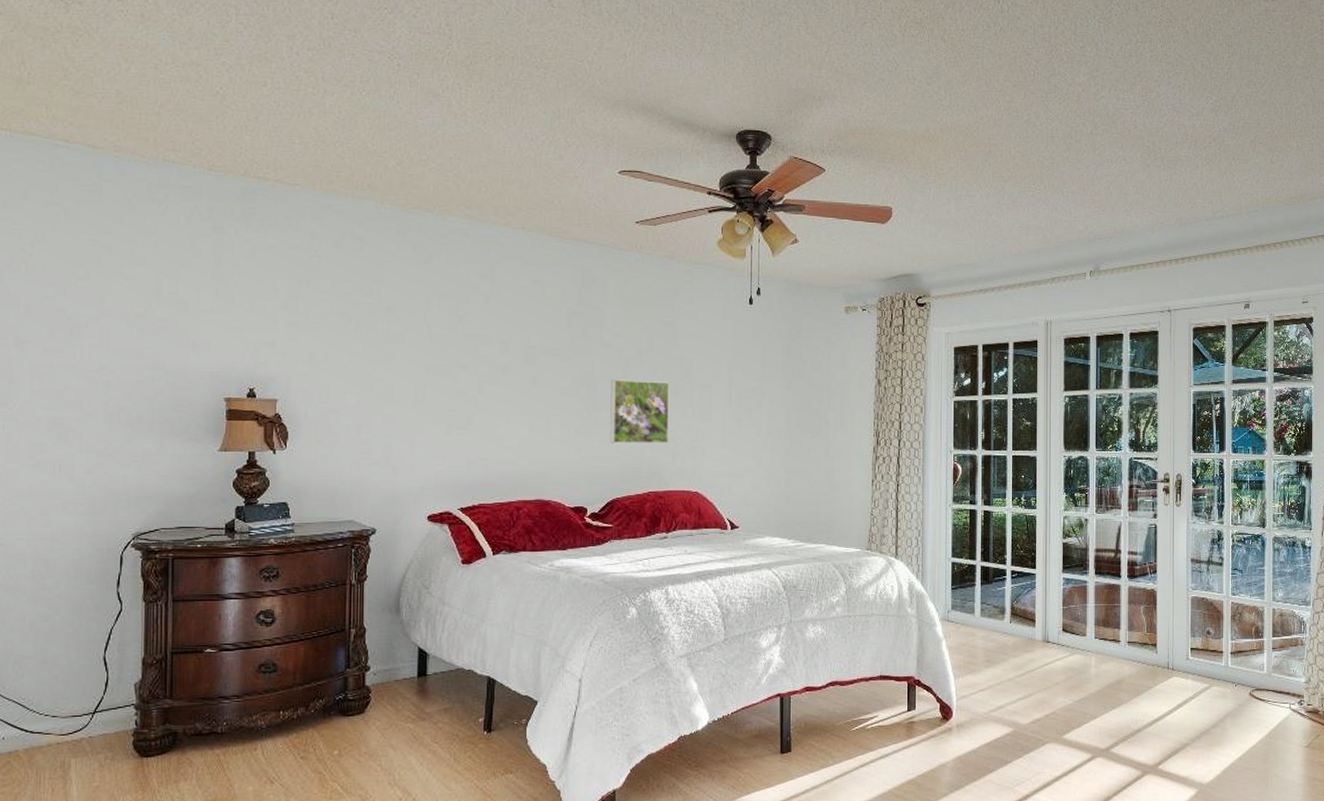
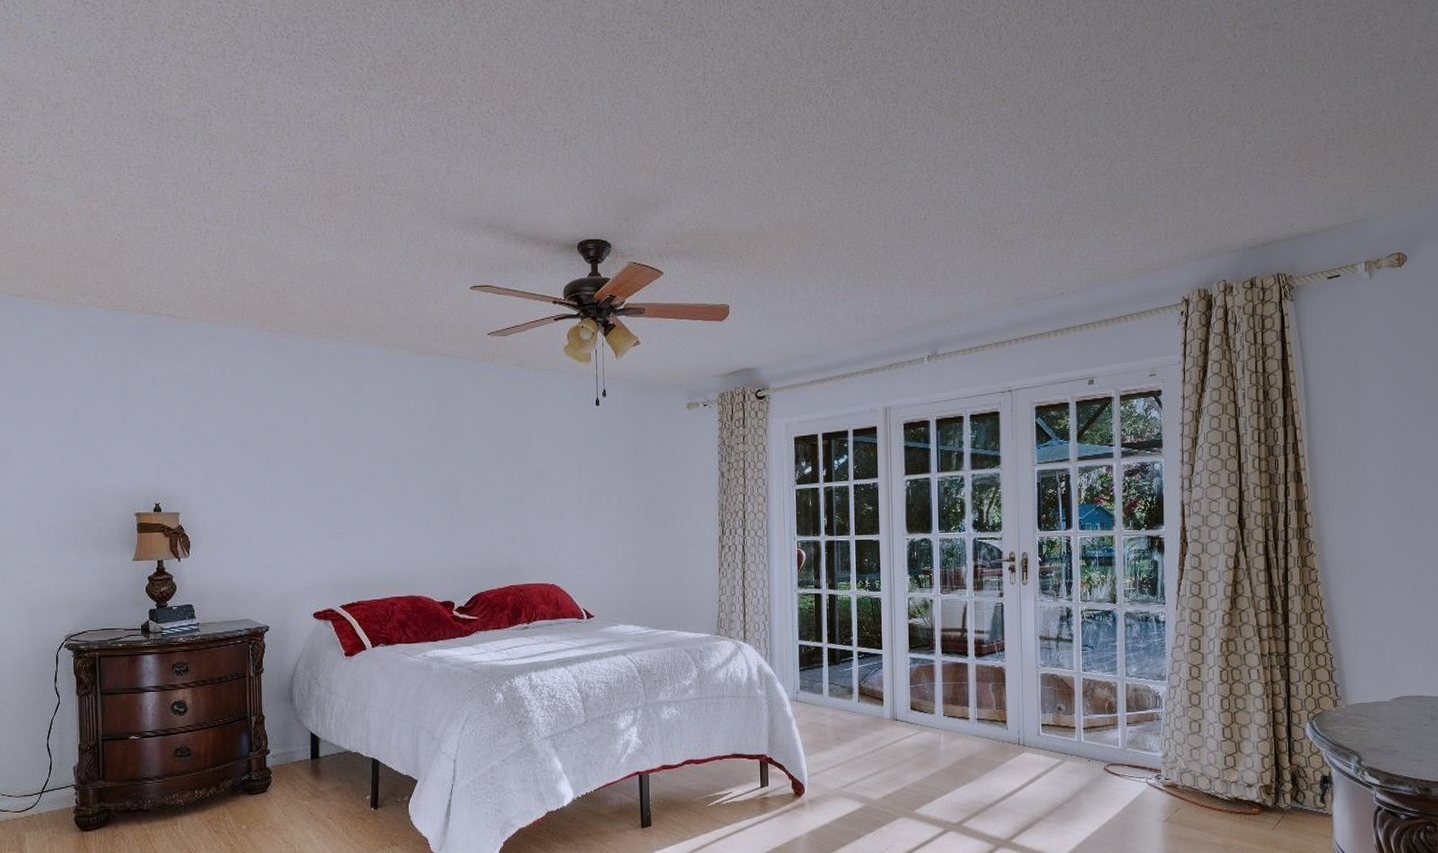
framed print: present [610,379,670,444] -> none [471,482,527,542]

